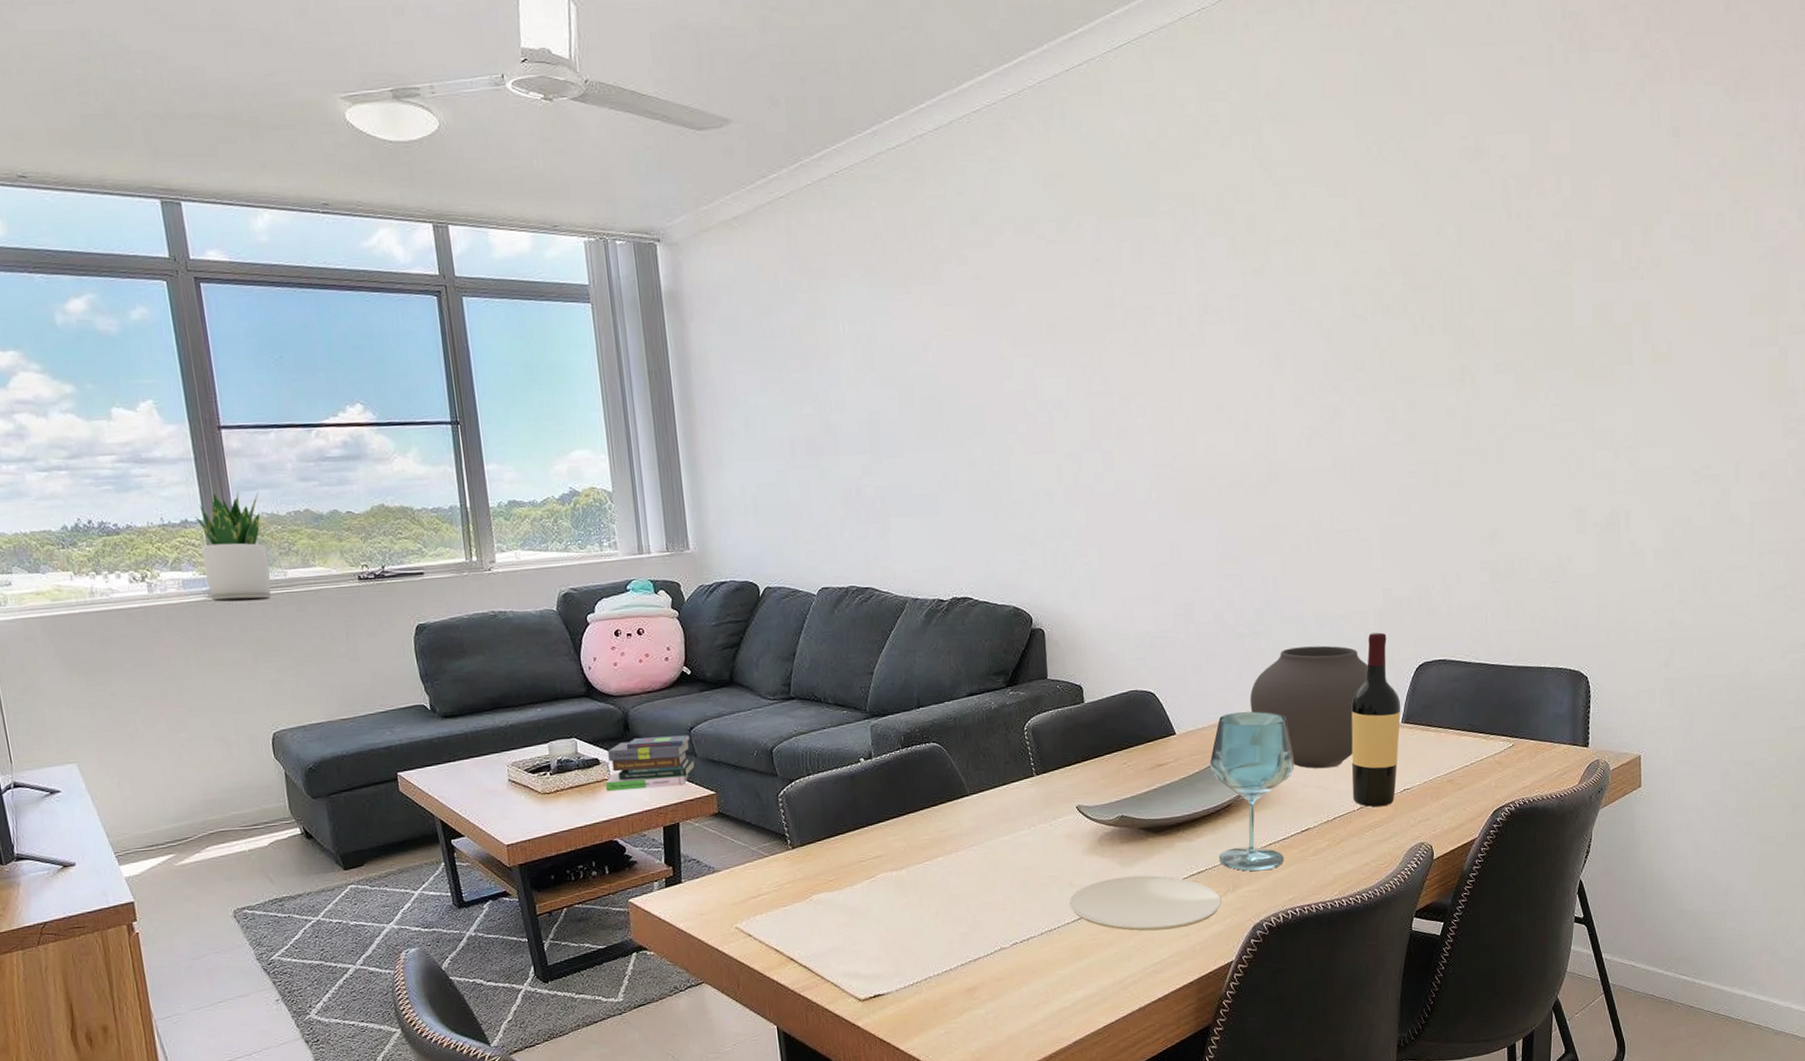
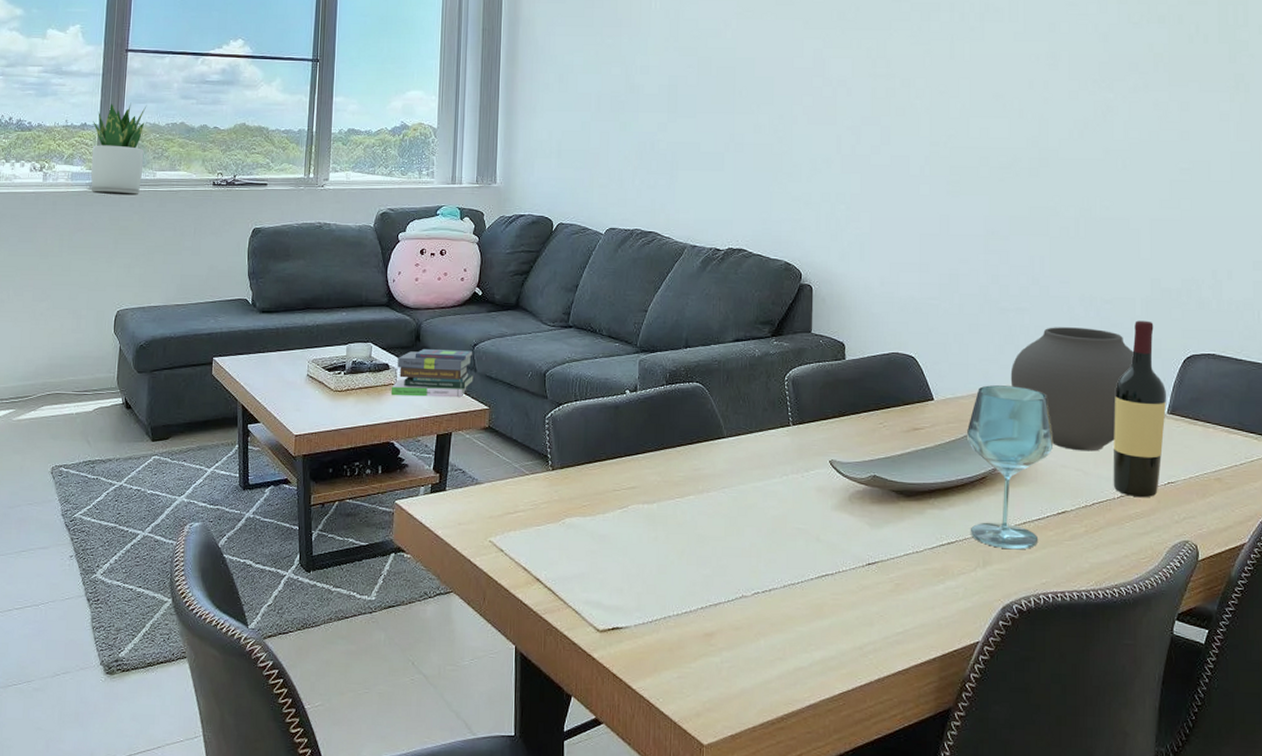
plate: present [1070,875,1222,932] -> none [815,538,971,599]

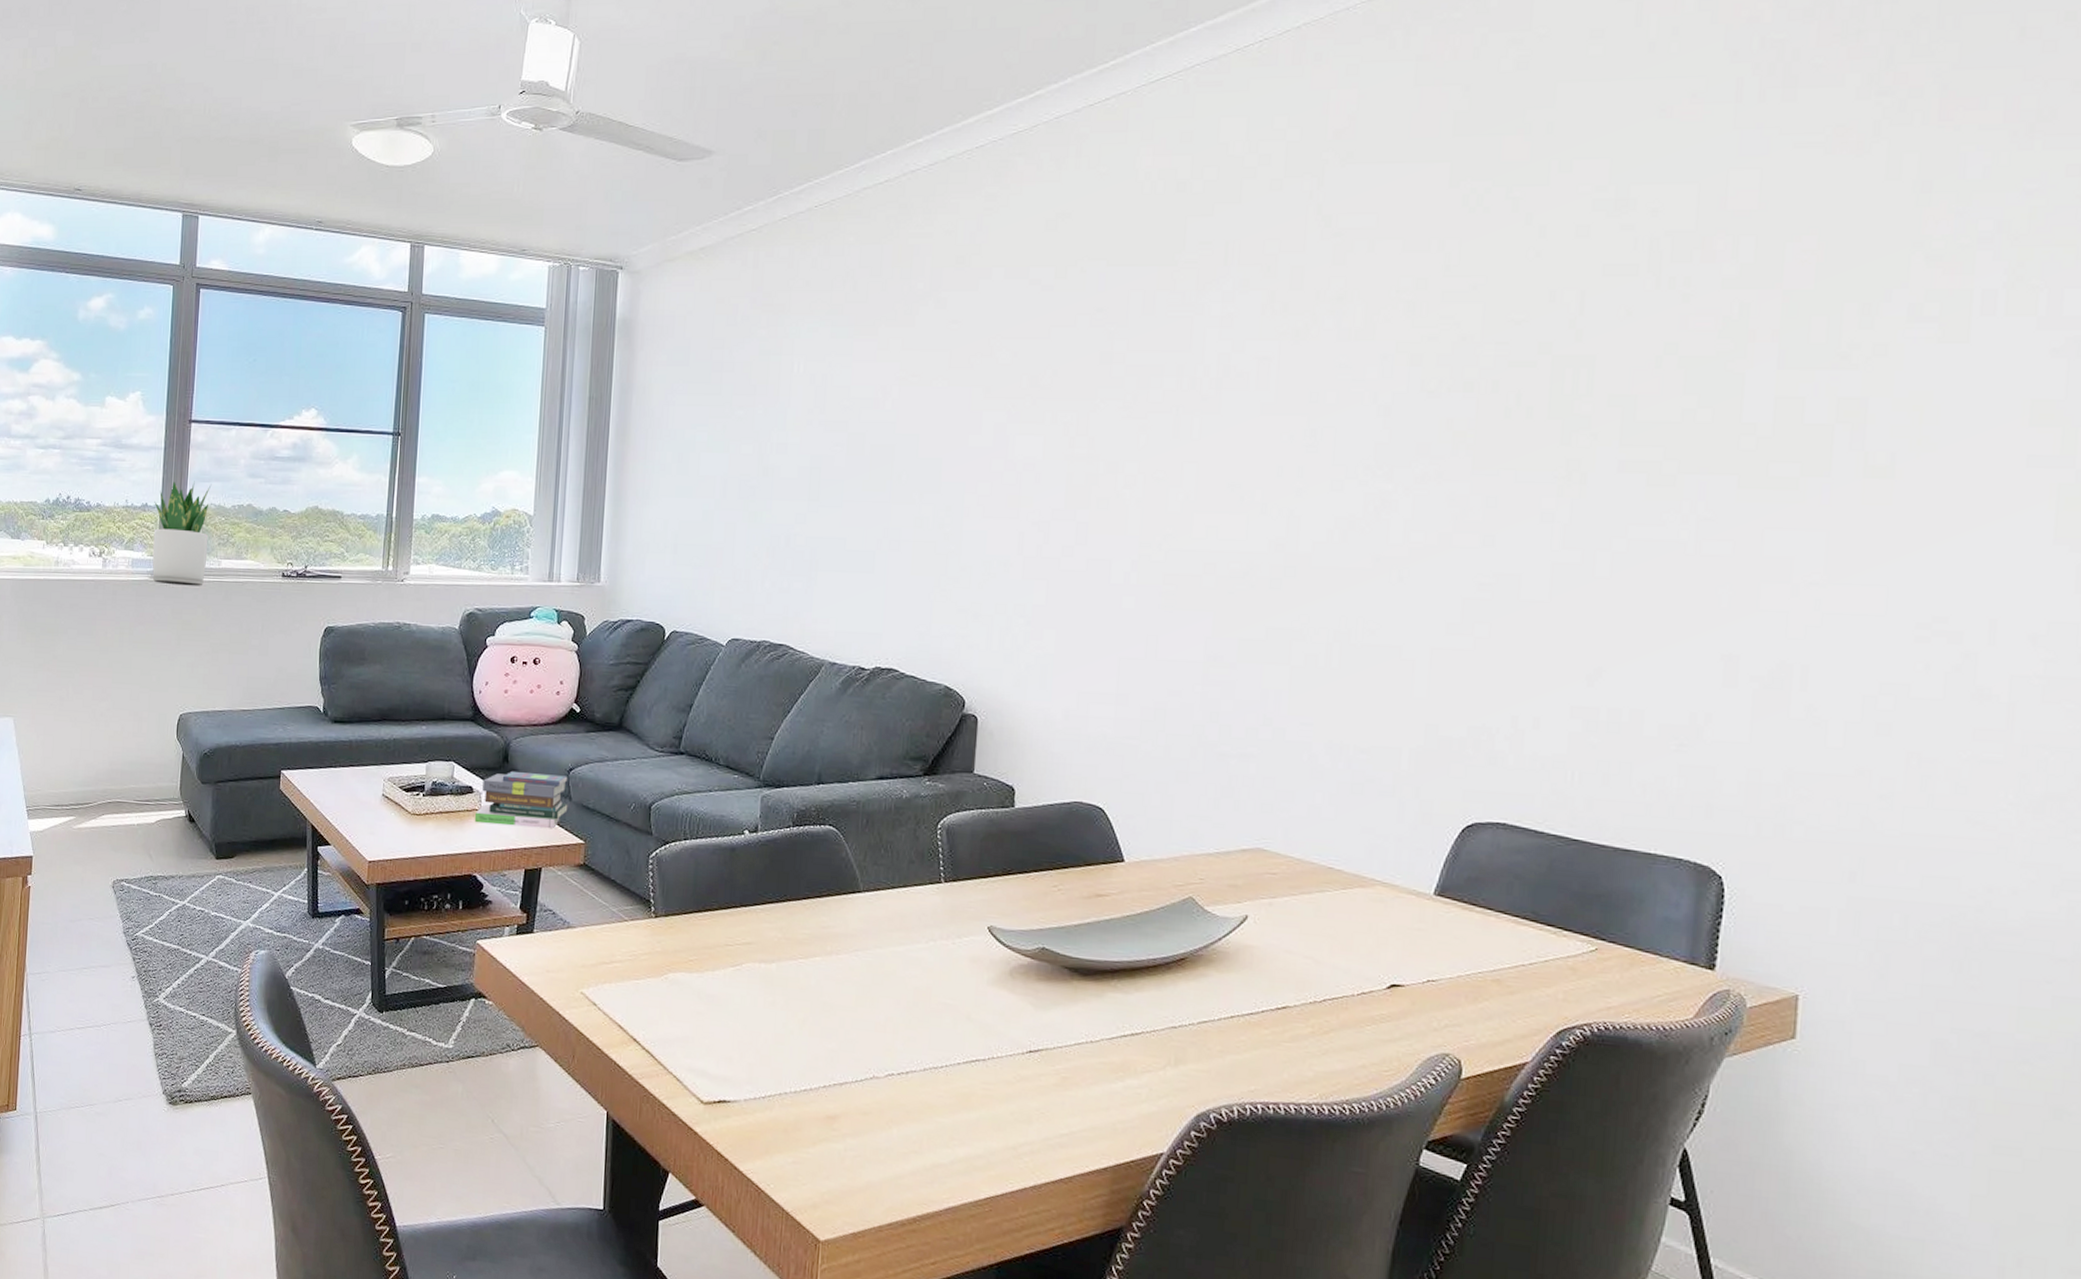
wine glass: present [966,385,1054,550] -> none [1160,847,1278,1049]
vase: present [1010,327,1134,452] -> none [1225,779,1394,936]
wine bottle: present [1113,320,1166,498] -> none [1352,776,1435,997]

